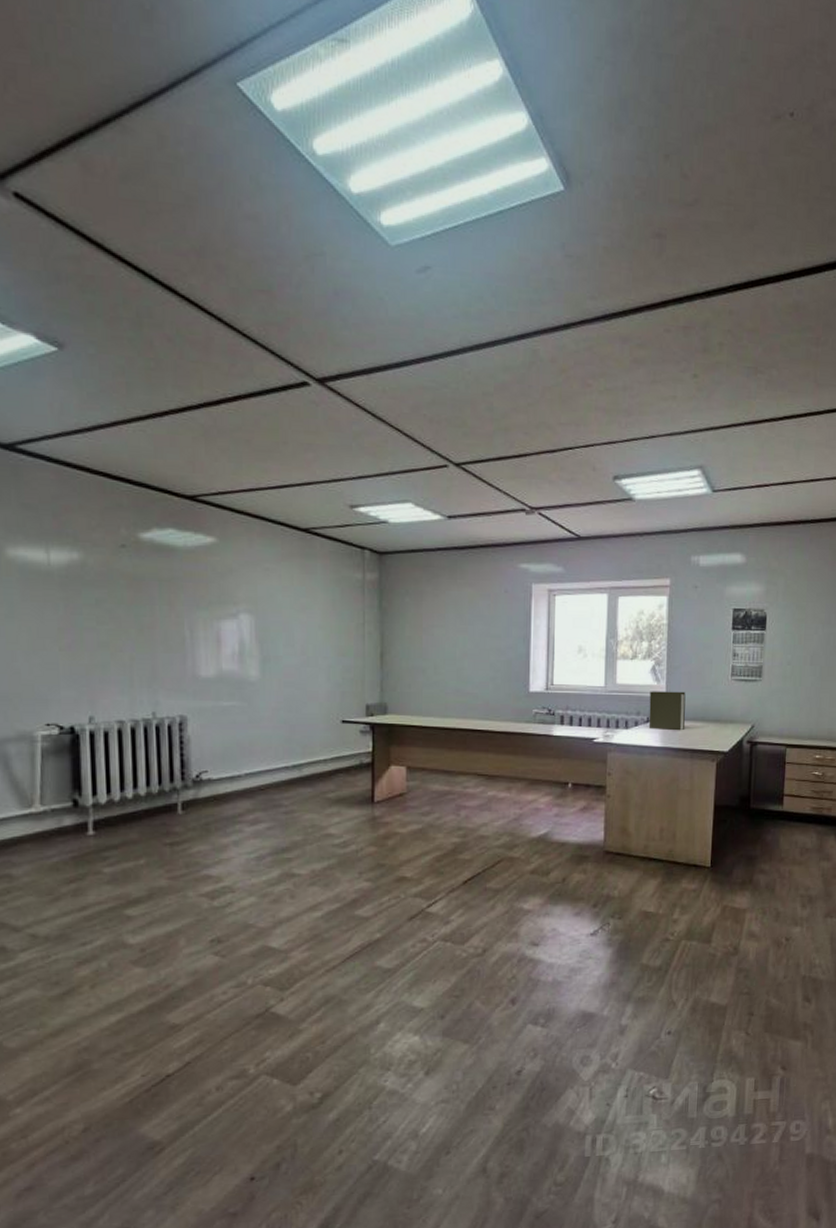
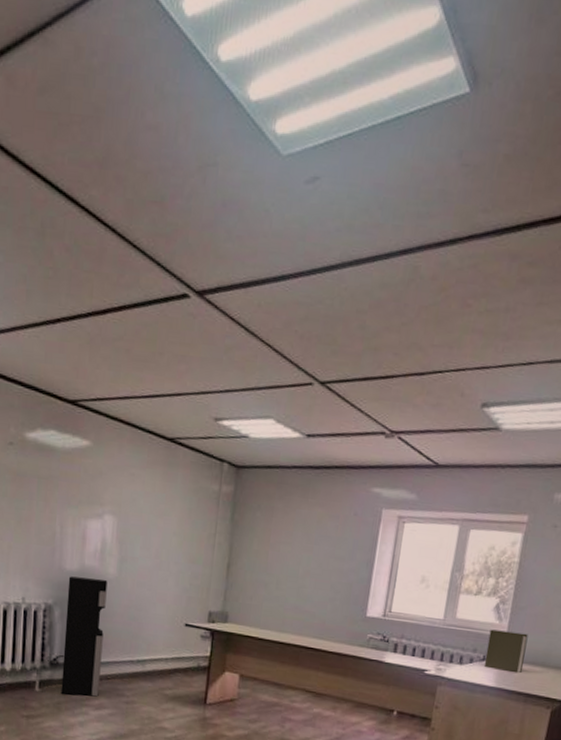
water cooler: none [205,682,253,814] -> present [61,576,108,697]

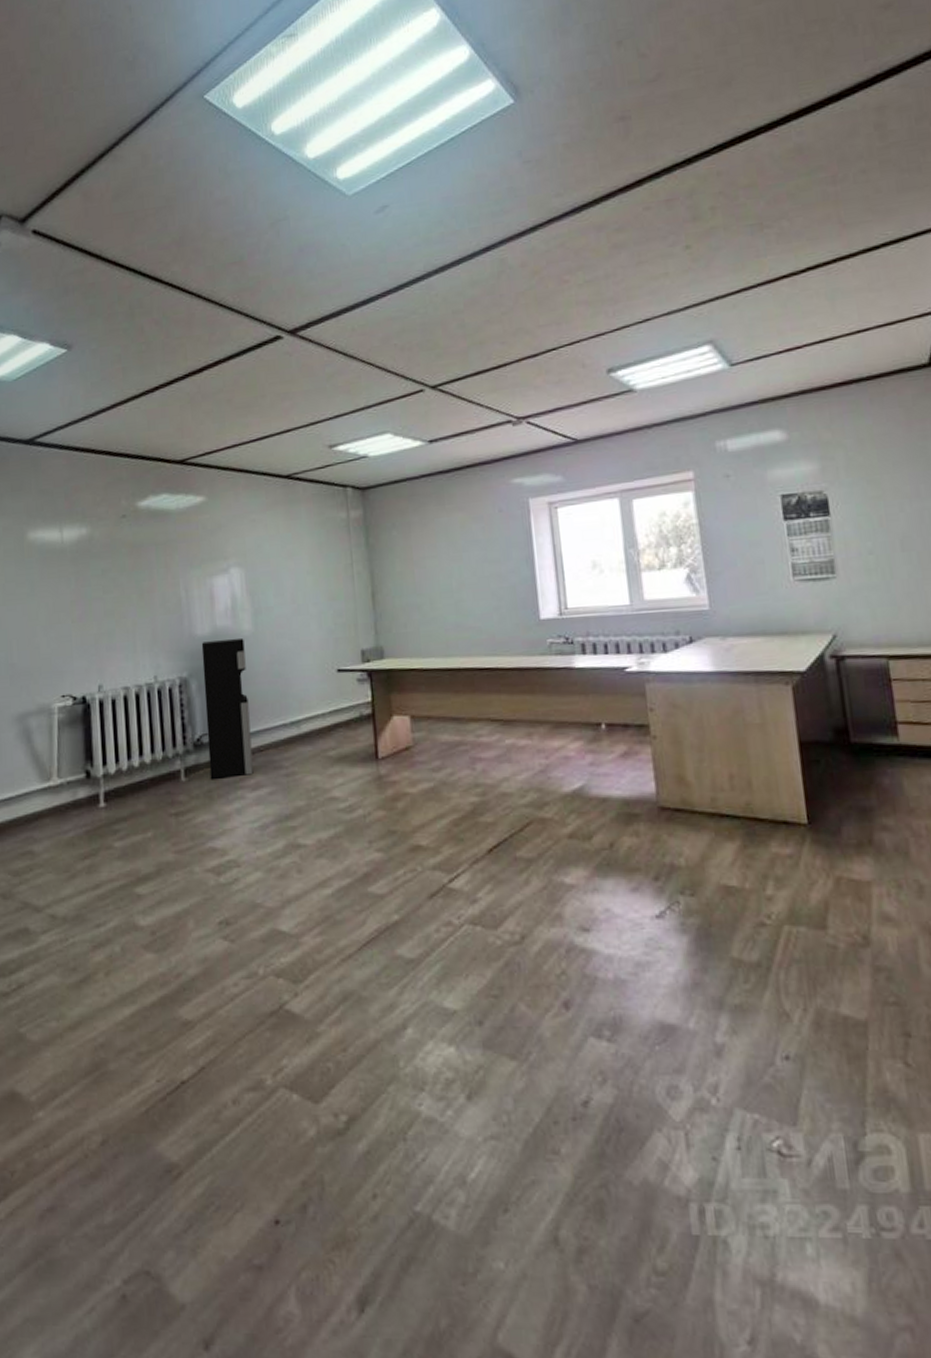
binder: present [484,629,529,674] -> none [688,601,742,651]

